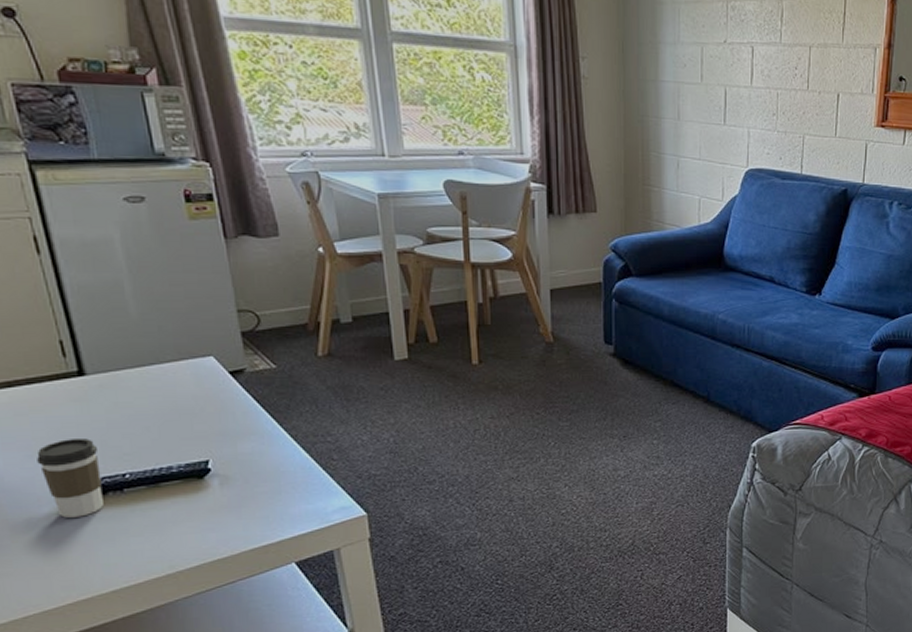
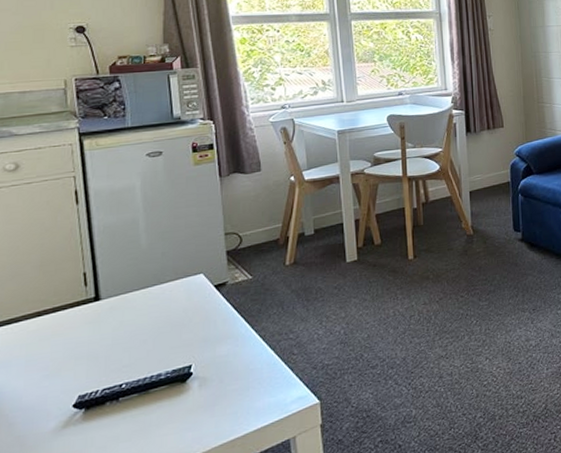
coffee cup: present [36,439,104,518] -> none [52,355,102,430]

